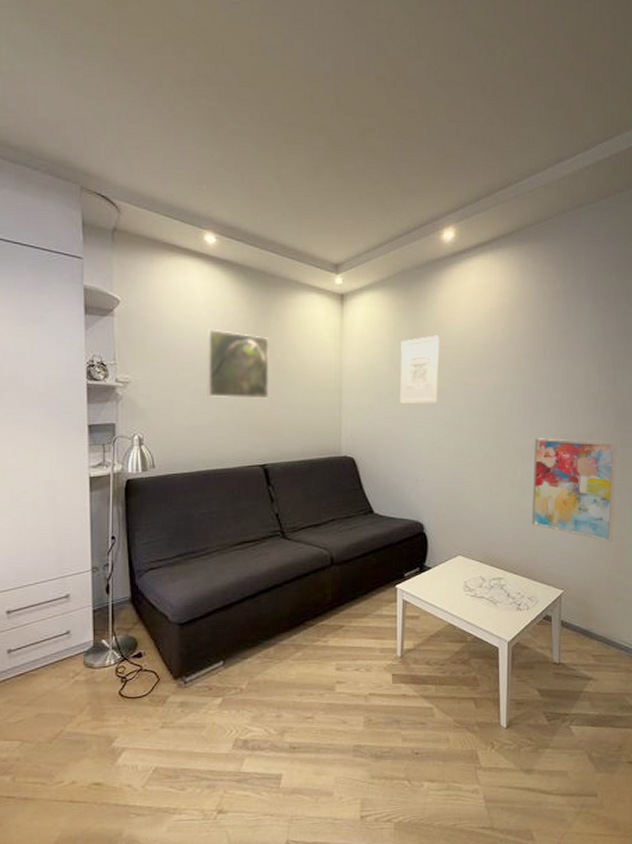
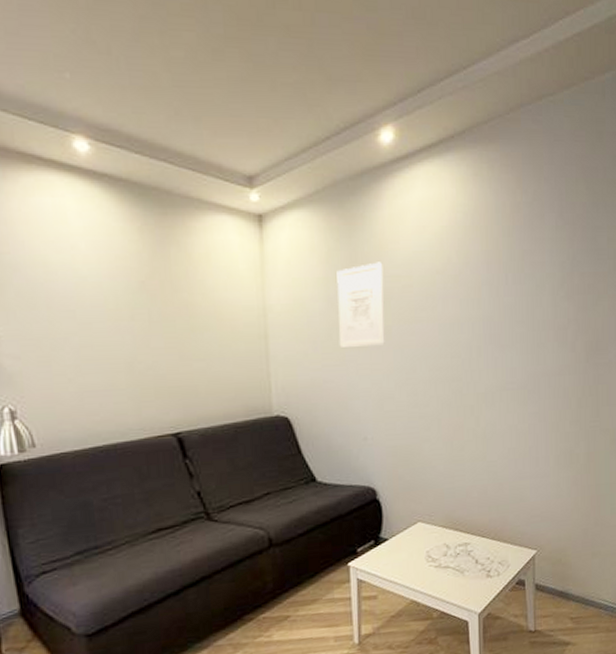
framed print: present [206,328,269,399] -> none [88,264,177,353]
wall art: present [532,438,617,543] -> none [498,378,590,493]

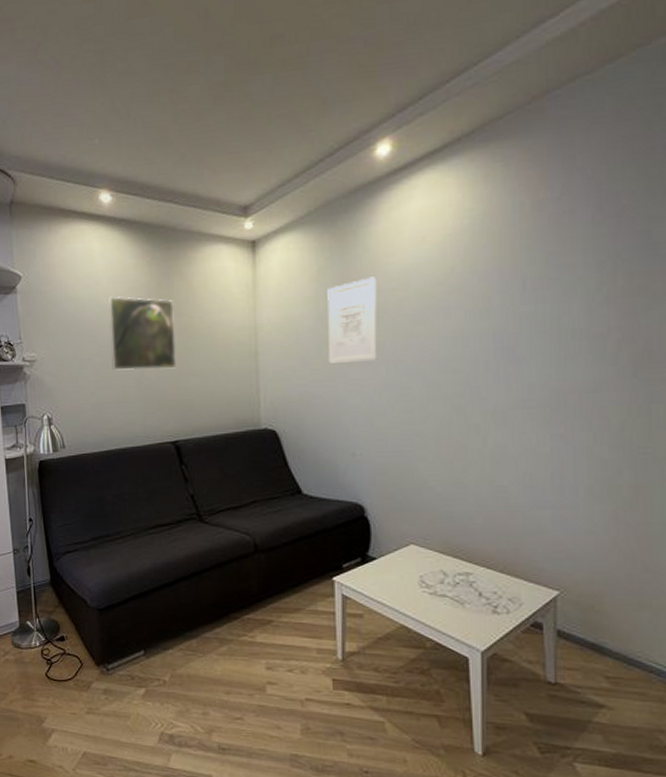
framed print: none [88,264,177,353] -> present [108,296,177,371]

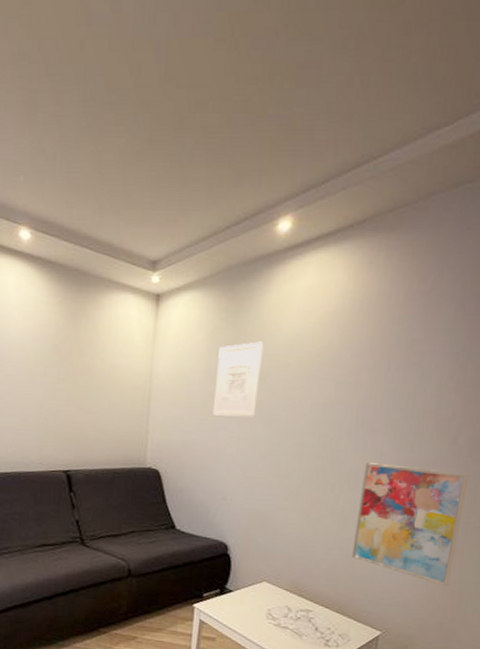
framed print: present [108,296,177,371] -> none [14,329,79,404]
wall art: none [510,395,639,532] -> present [352,462,470,587]

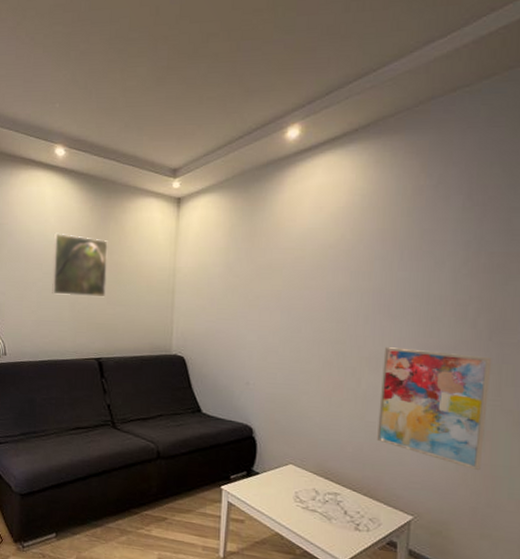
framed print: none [14,329,79,404] -> present [51,232,108,298]
wall art: present [212,341,264,418] -> none [233,236,279,306]

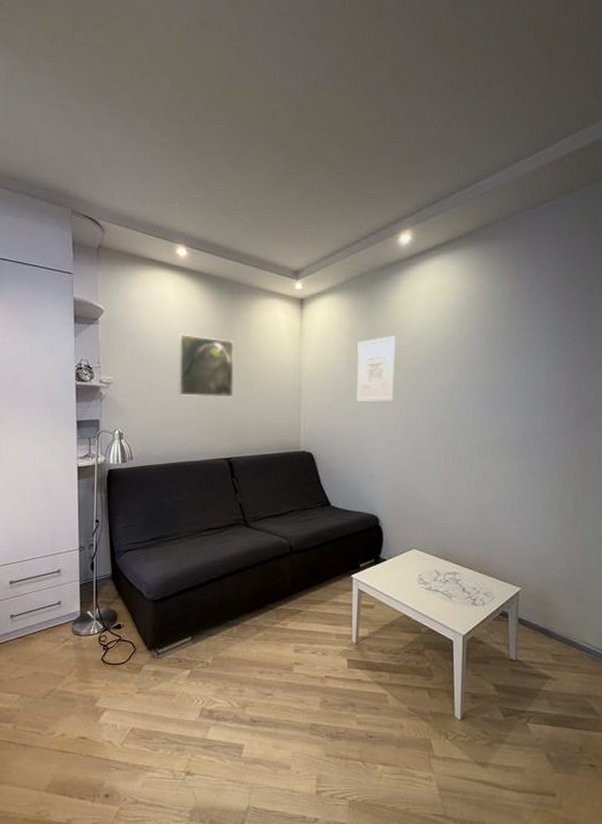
wall art: none [233,236,279,306] -> present [356,335,396,402]
wall art: present [377,347,492,471] -> none [488,436,580,543]

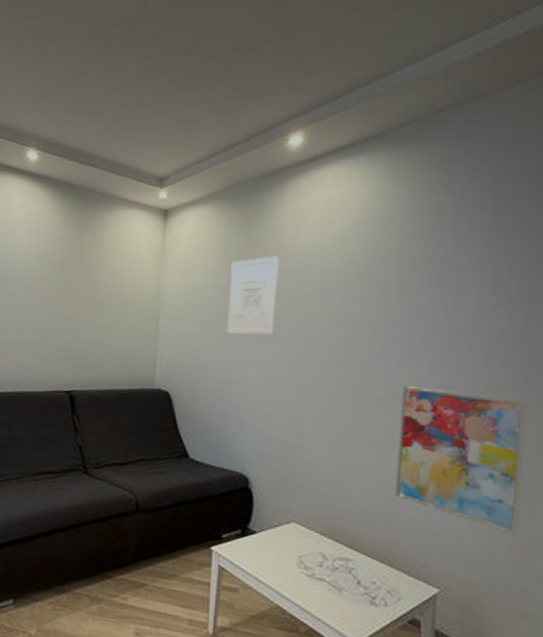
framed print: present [177,333,234,398] -> none [17,245,84,321]
wall art: none [488,436,580,543] -> present [395,386,528,536]

